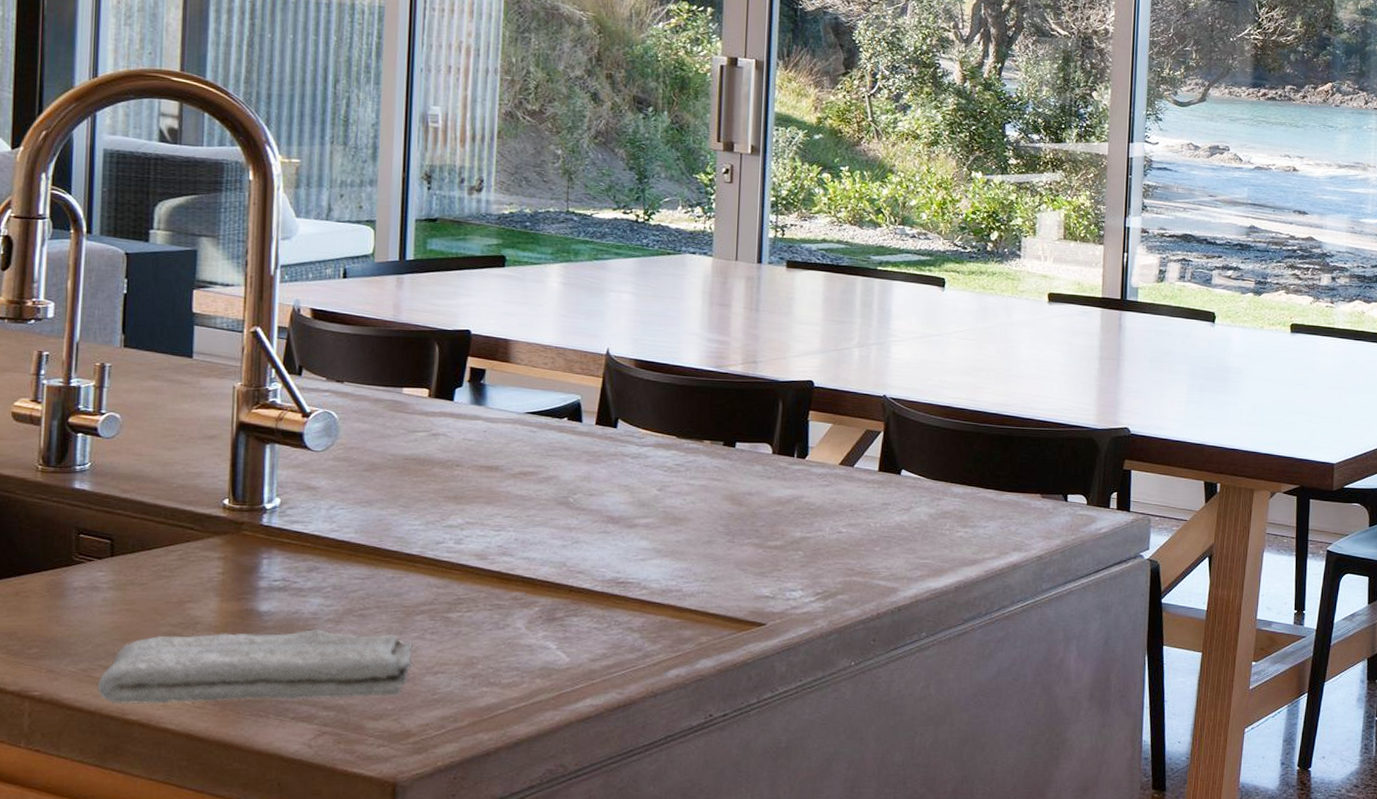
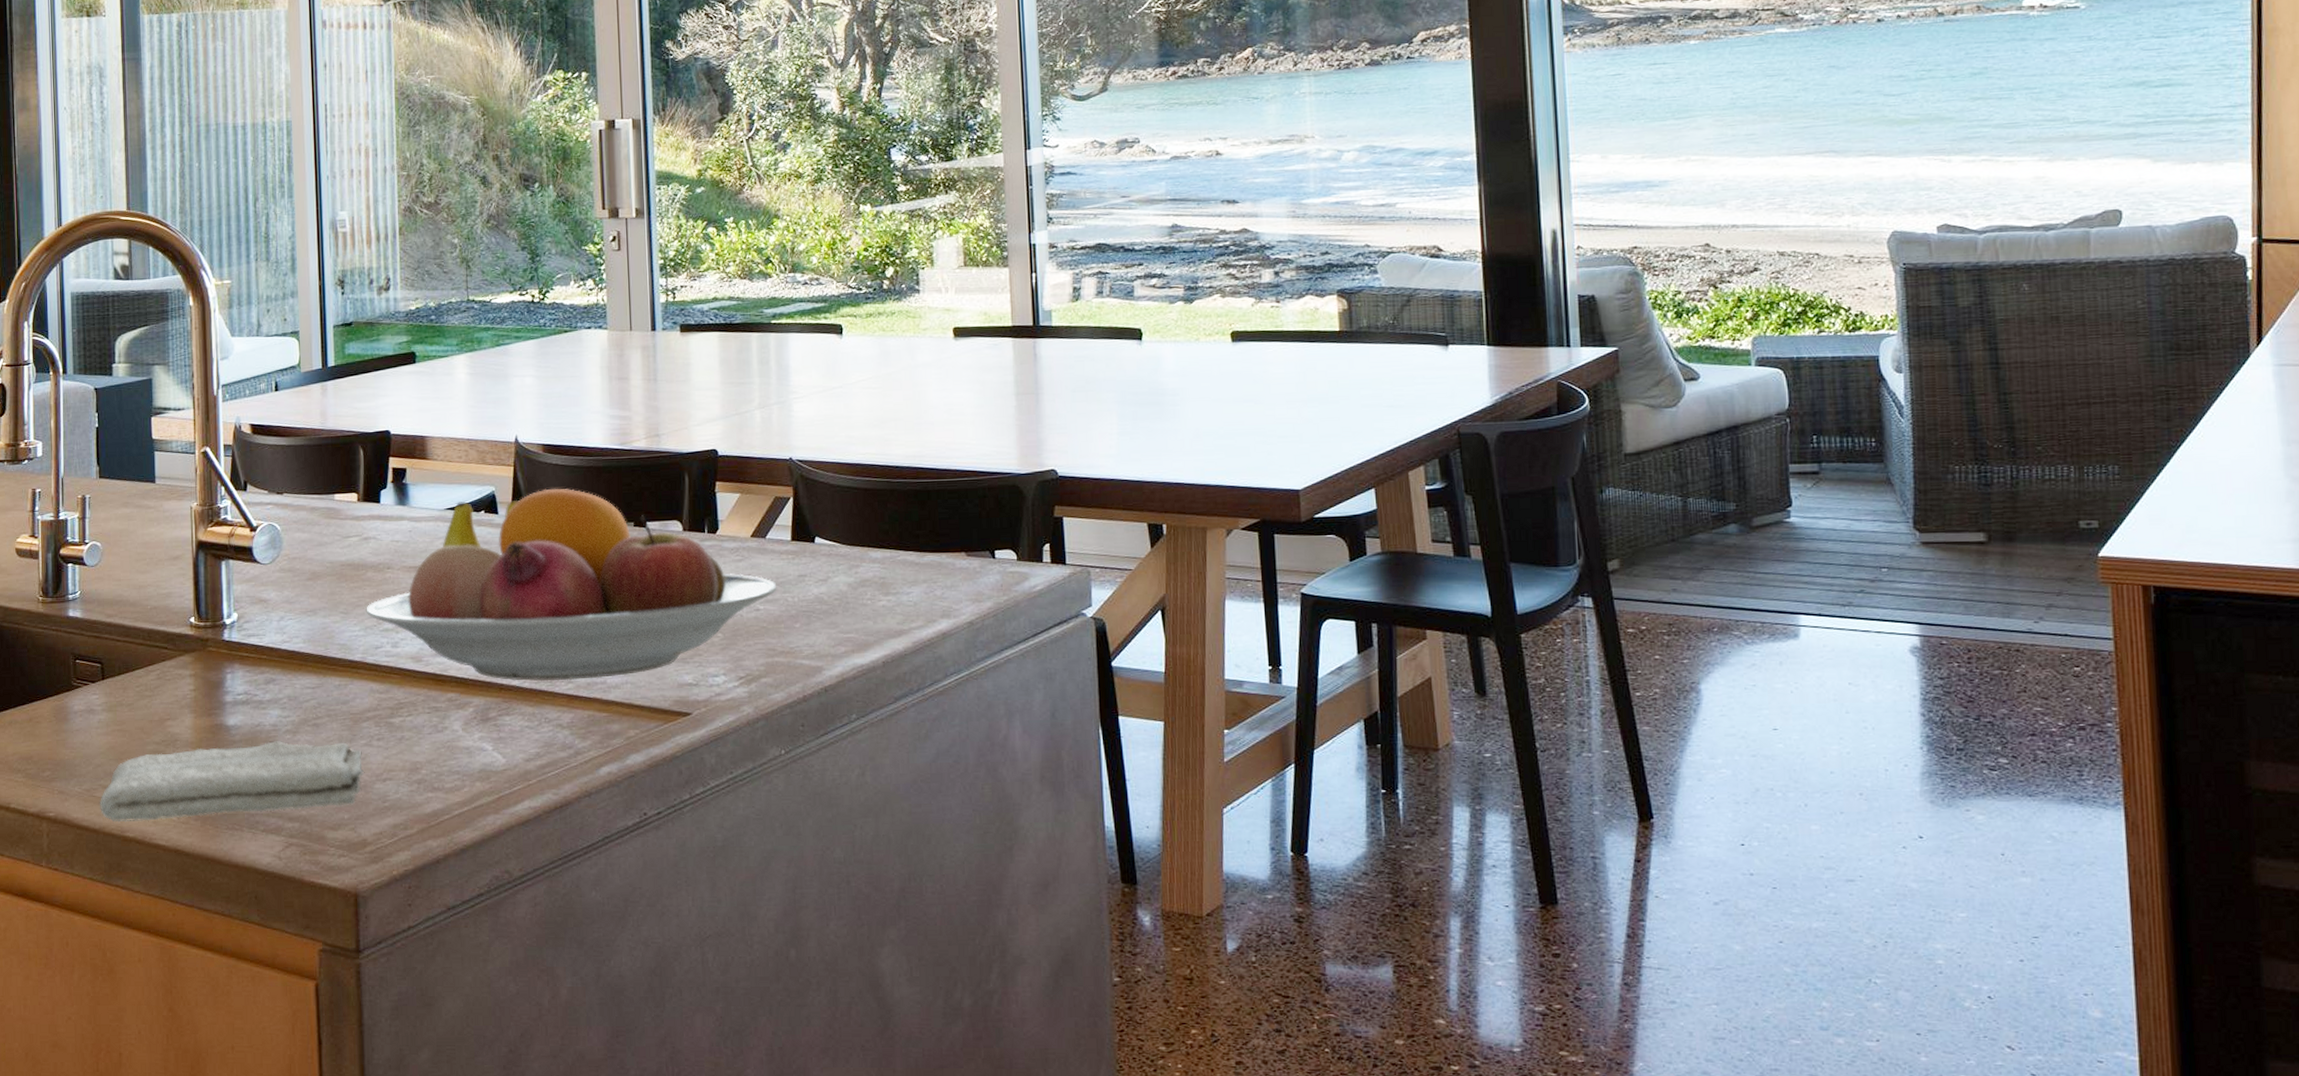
fruit bowl: none [429,402,861,587] -> present [366,488,777,682]

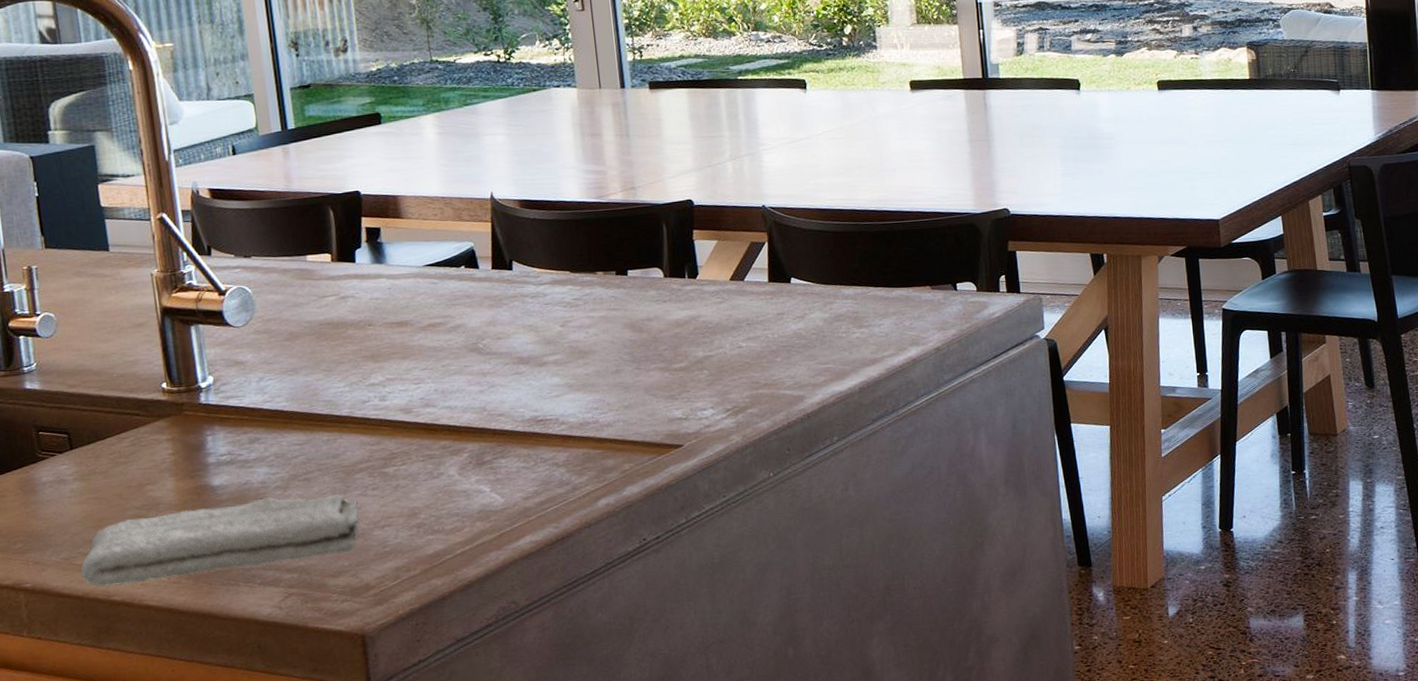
fruit bowl: present [366,488,777,682] -> none [349,241,758,426]

